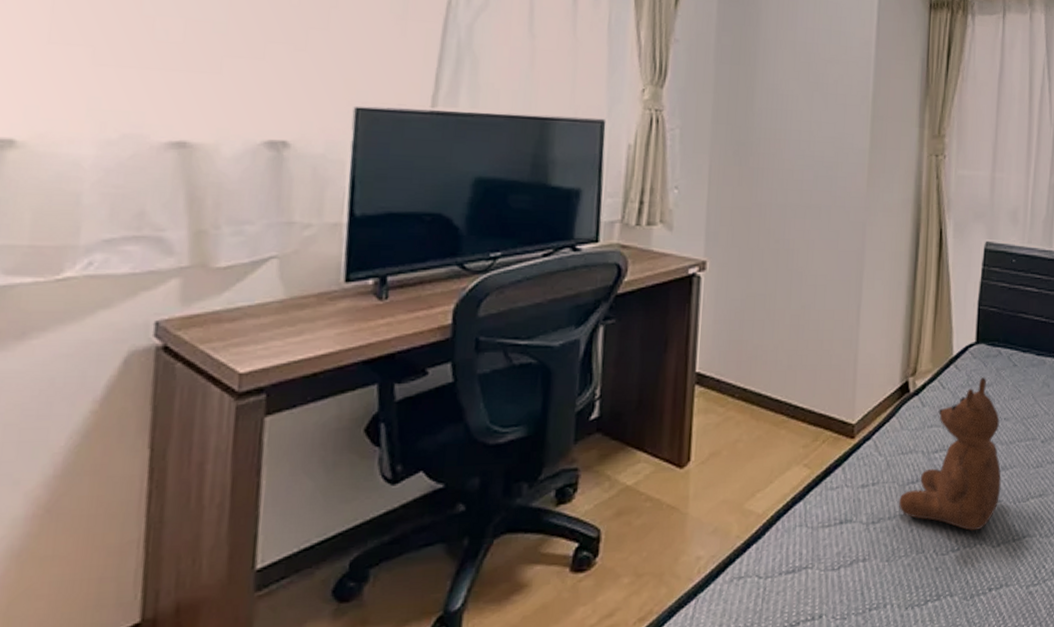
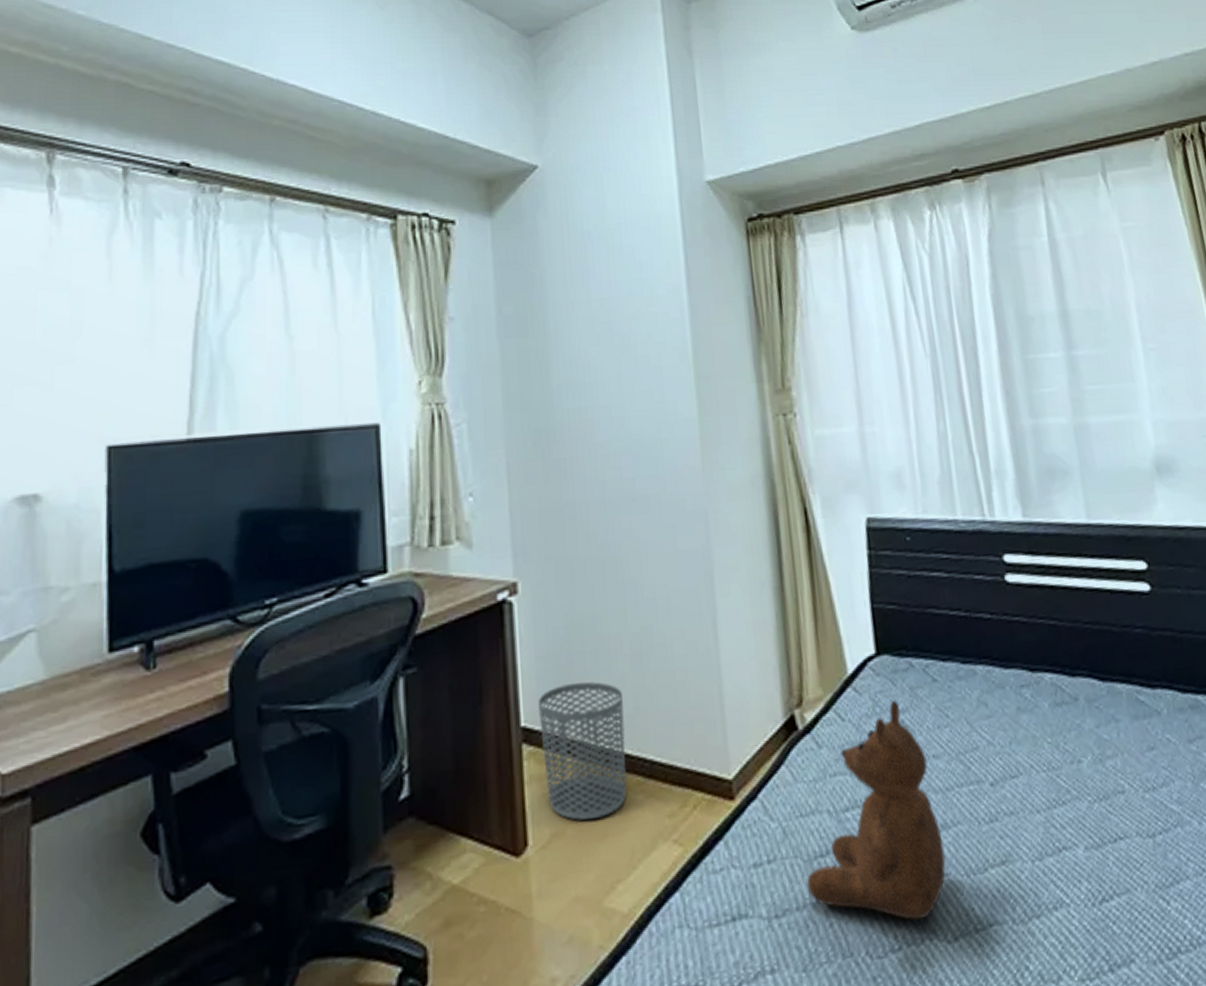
waste bin: none [710,342,780,445] -> present [538,682,627,821]

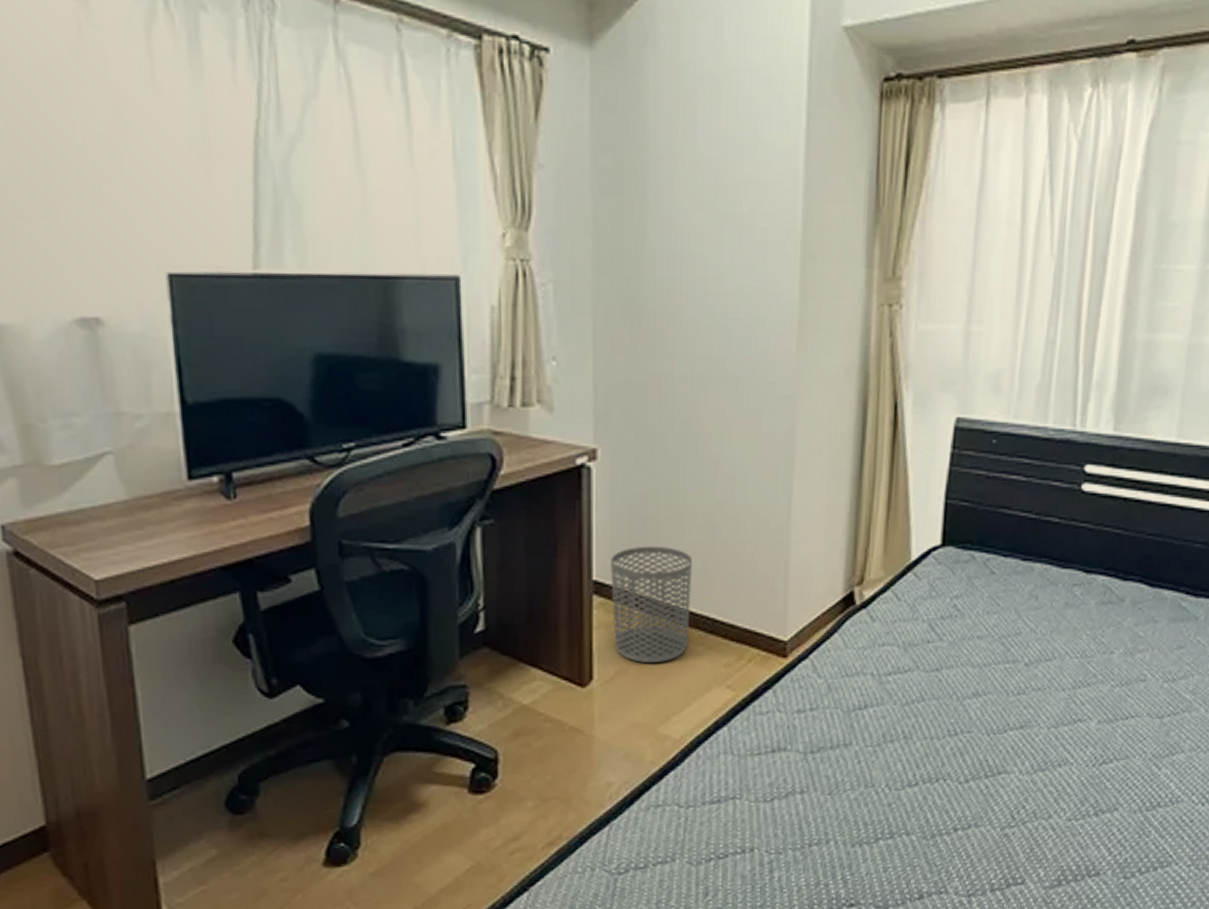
teddy bear: present [807,700,946,920] -> none [843,587,972,764]

